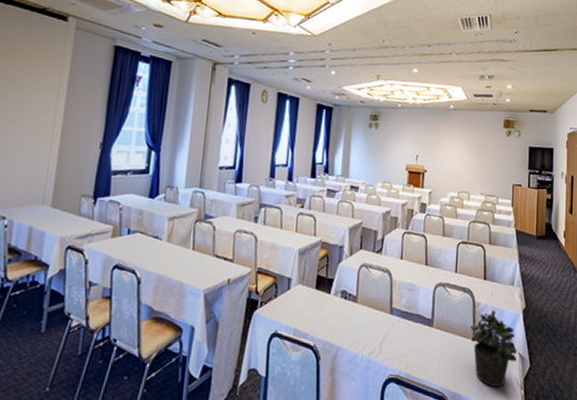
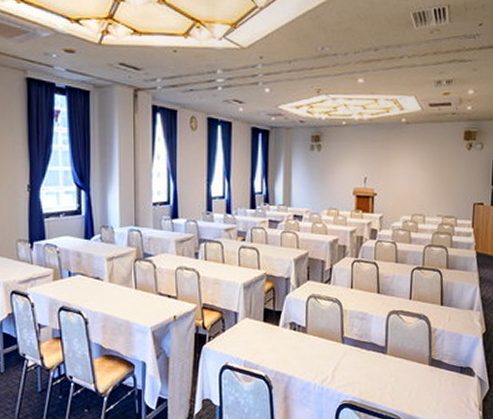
potted plant: present [470,310,518,388] -> none [425,335,476,410]

